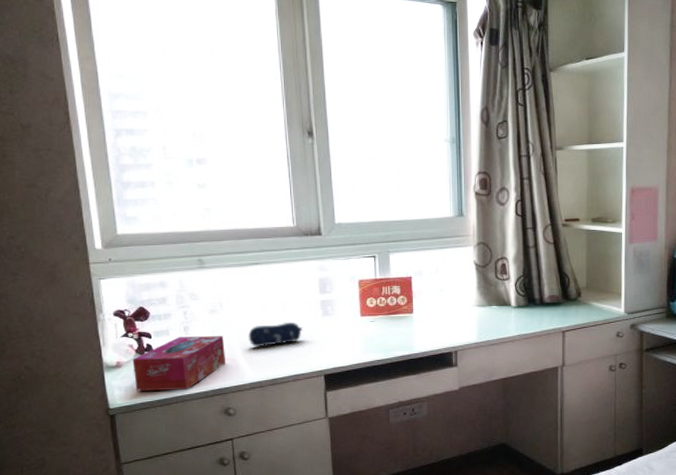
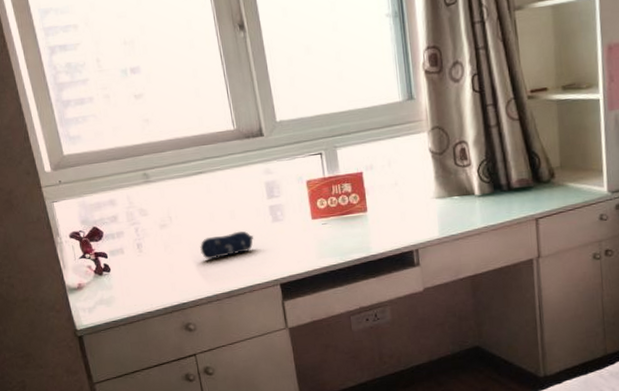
tissue box: present [132,336,226,391] -> none [92,250,182,312]

